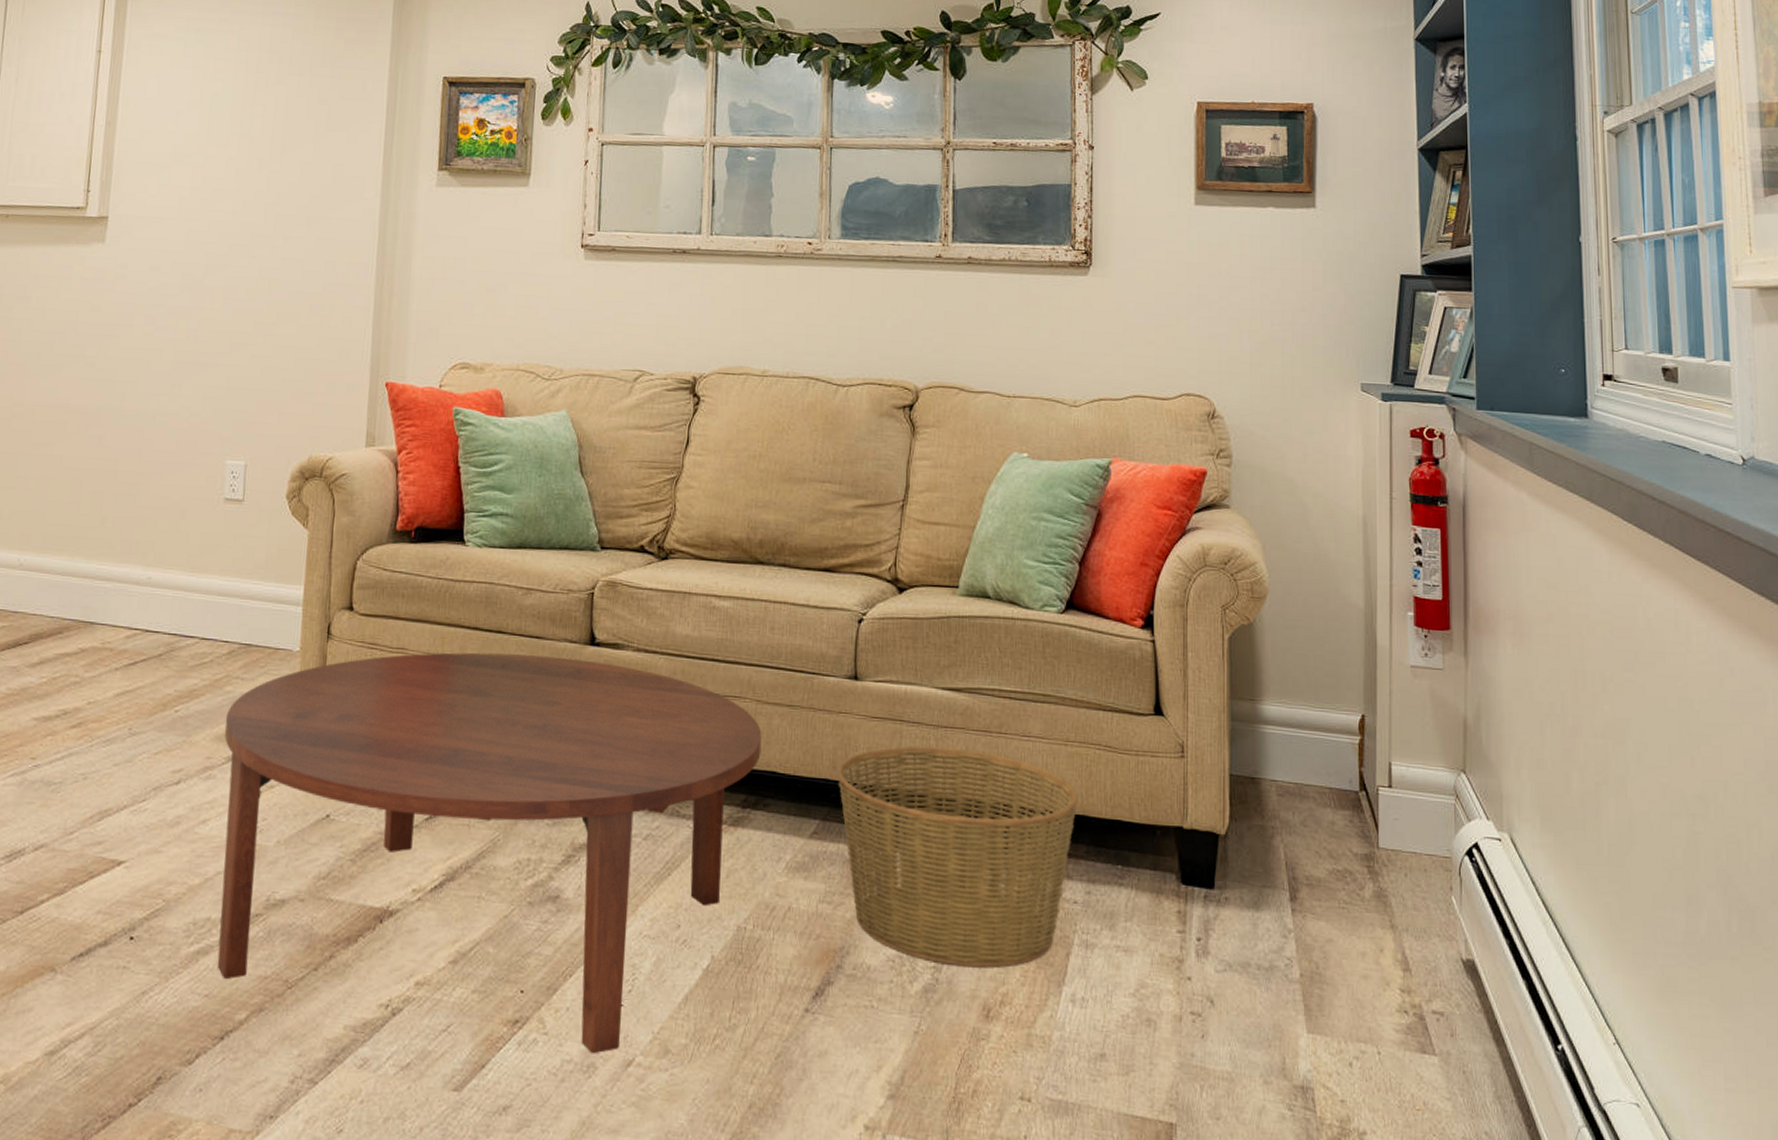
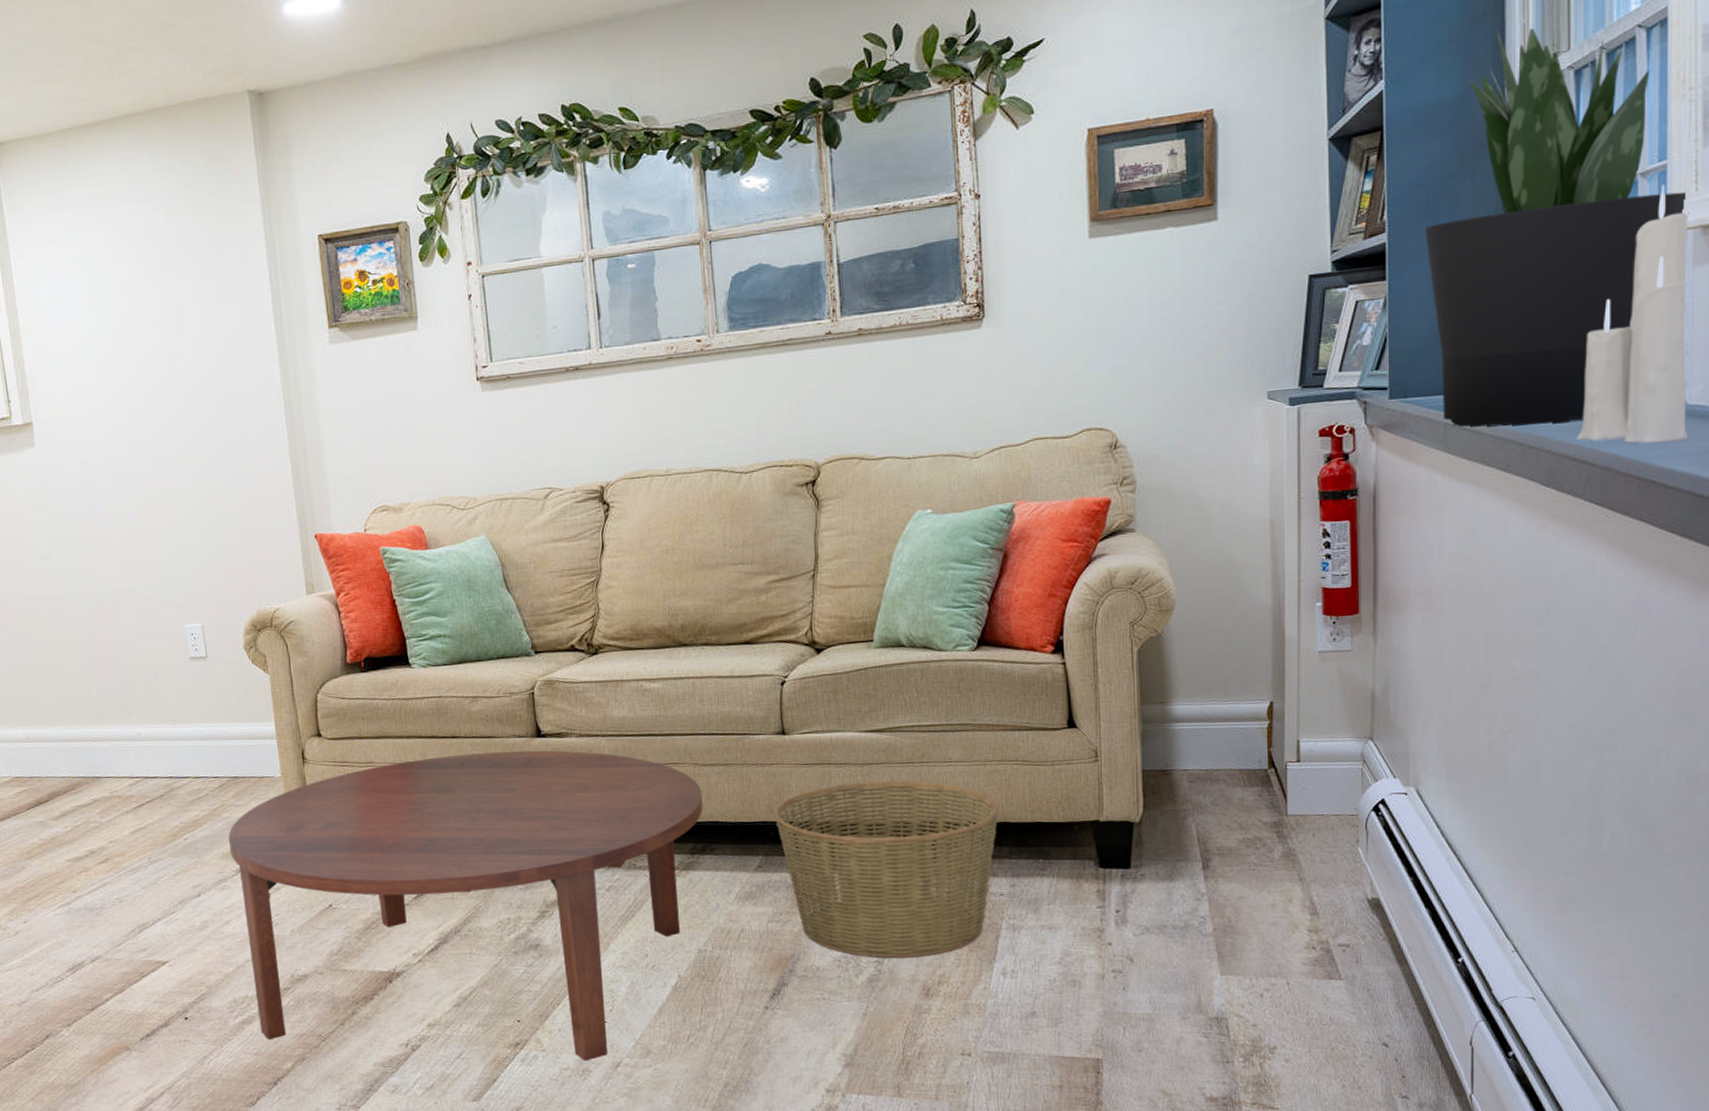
planter: none [1507,74,1746,460] -> present [1424,28,1689,427]
candle: none [1654,241,1758,497] -> present [1576,183,1688,444]

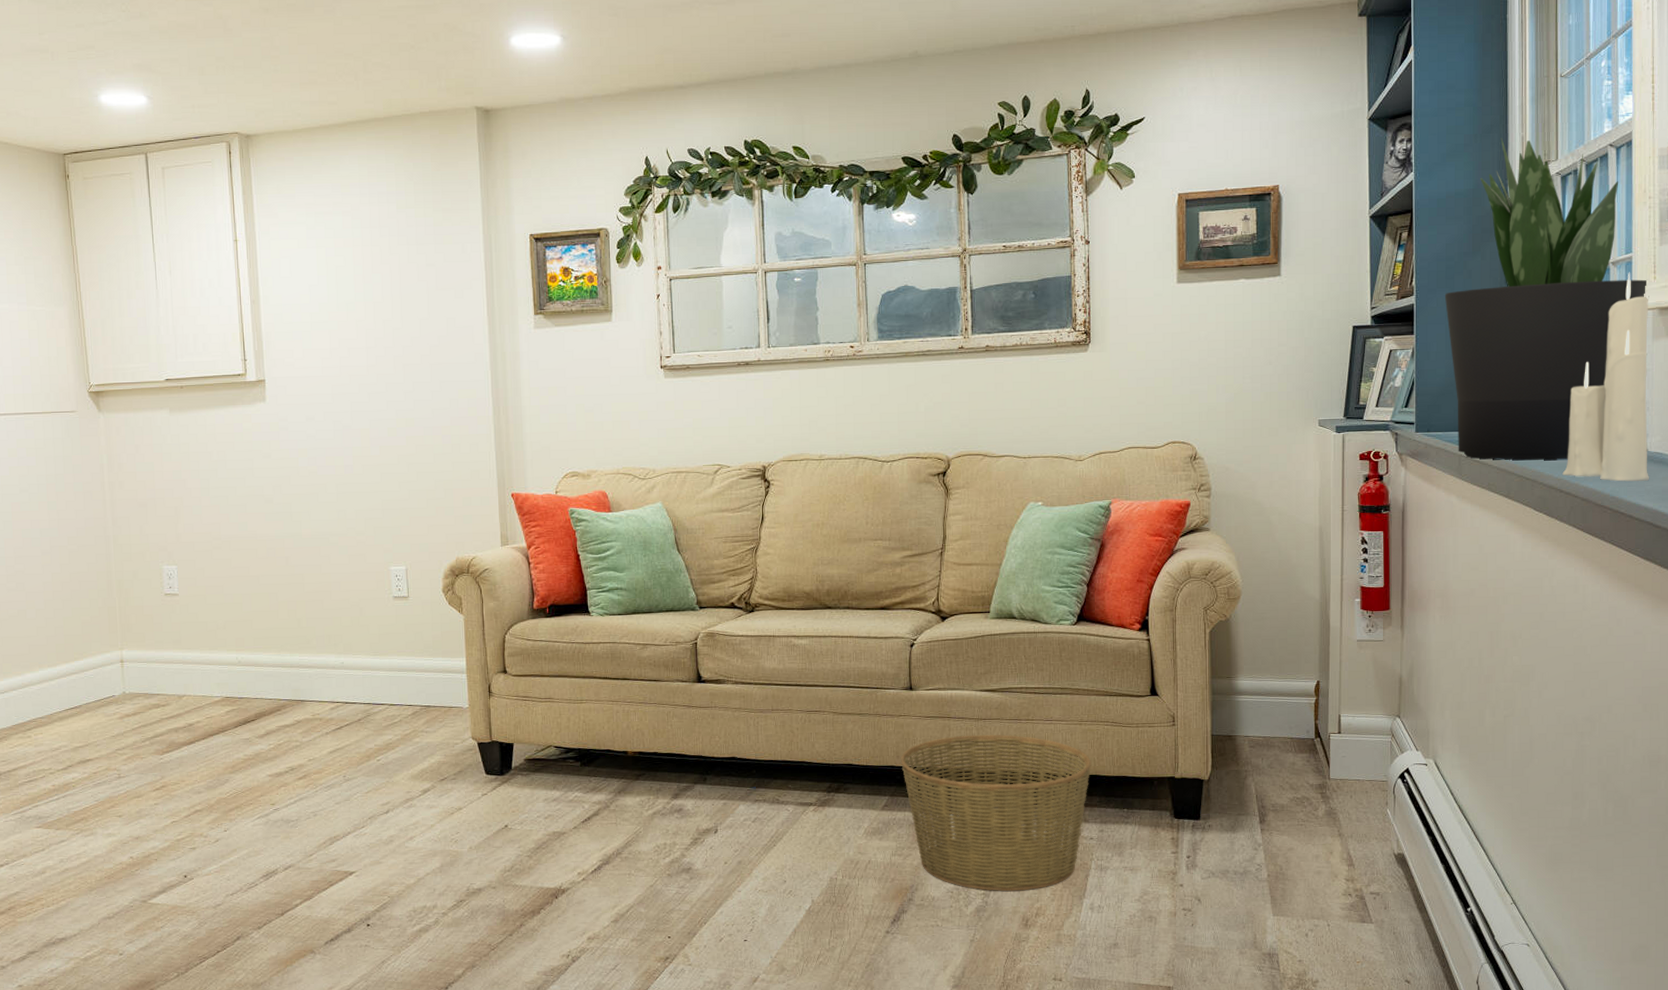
coffee table: present [228,750,703,1061] -> none [417,694,840,976]

